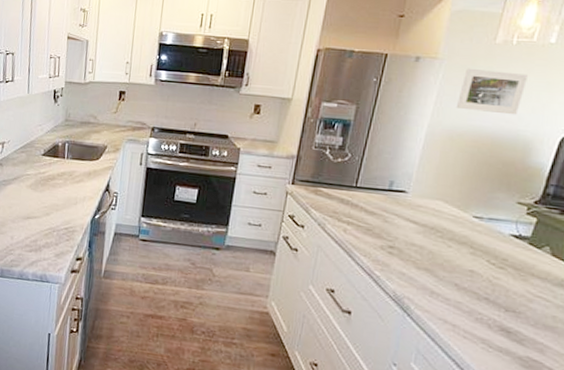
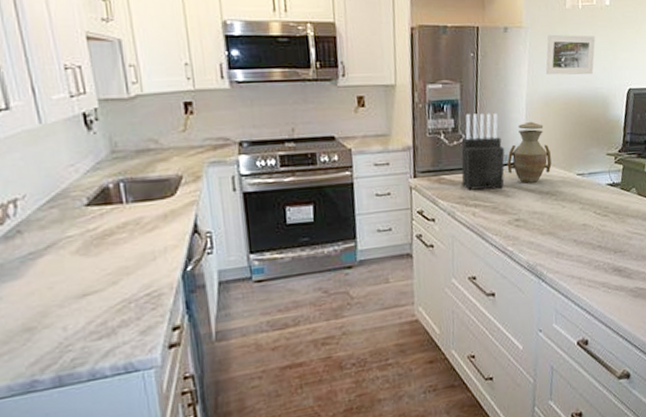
knife block: none [338,135,392,213] -> present [461,112,505,190]
vase: none [390,152,445,215] -> present [507,121,552,183]

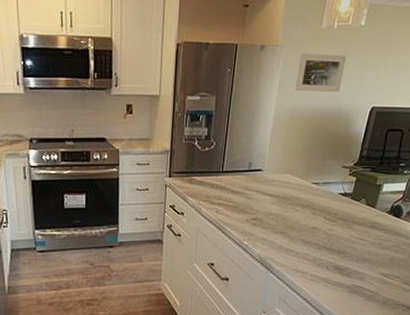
knife block: present [461,112,505,190] -> none [209,124,250,192]
vase: present [507,121,552,183] -> none [250,133,291,188]

